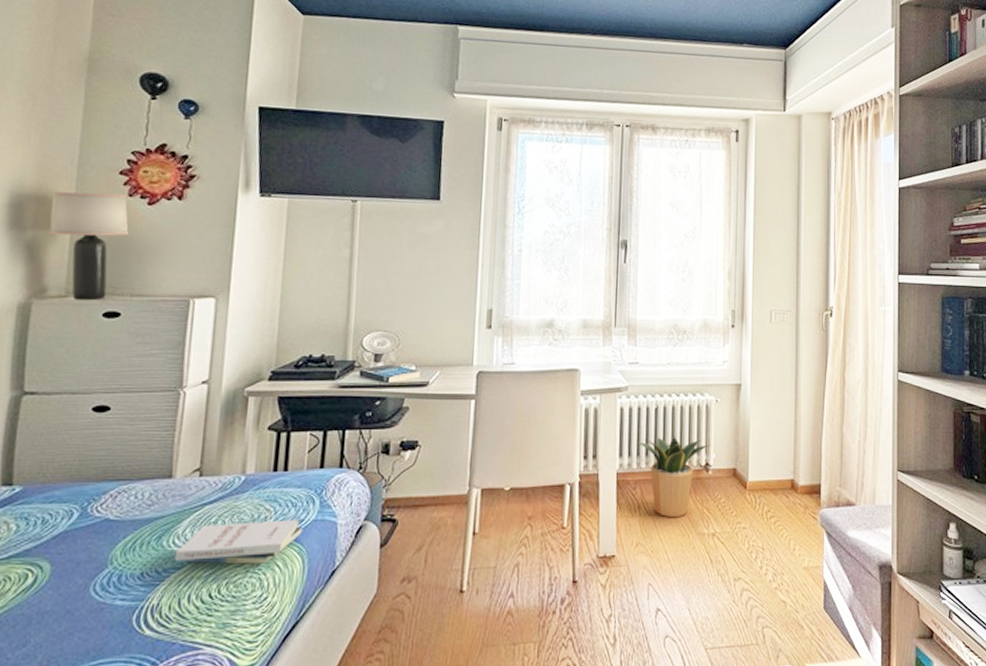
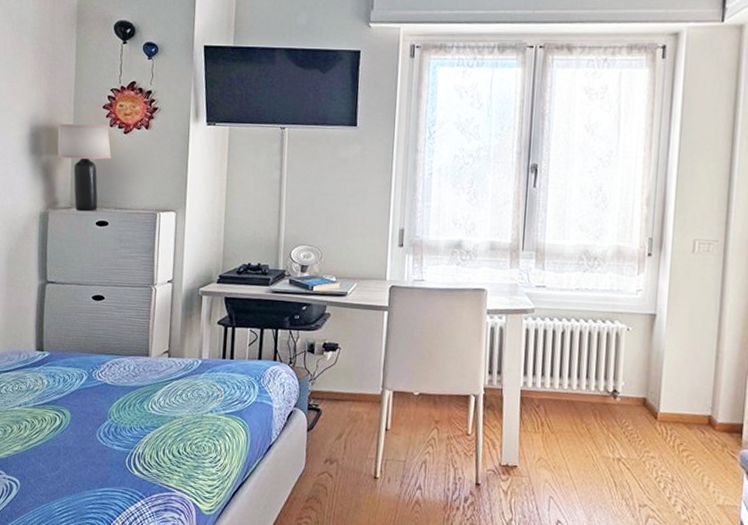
books: present [174,520,303,564] -> none [152,396,246,433]
potted plant: present [637,436,711,518] -> none [542,360,620,439]

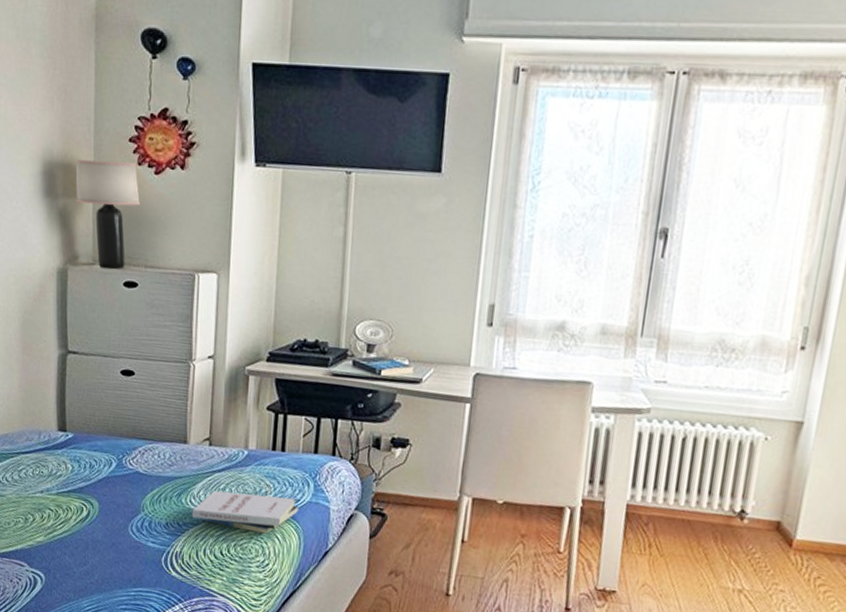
books: none [152,396,246,433] -> present [191,490,299,534]

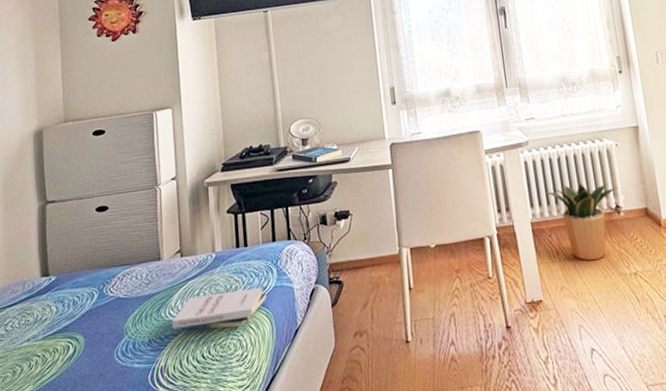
table lamp: present [75,158,141,270] -> none [45,36,103,125]
potted plant: none [655,471,751,565] -> present [545,182,618,261]

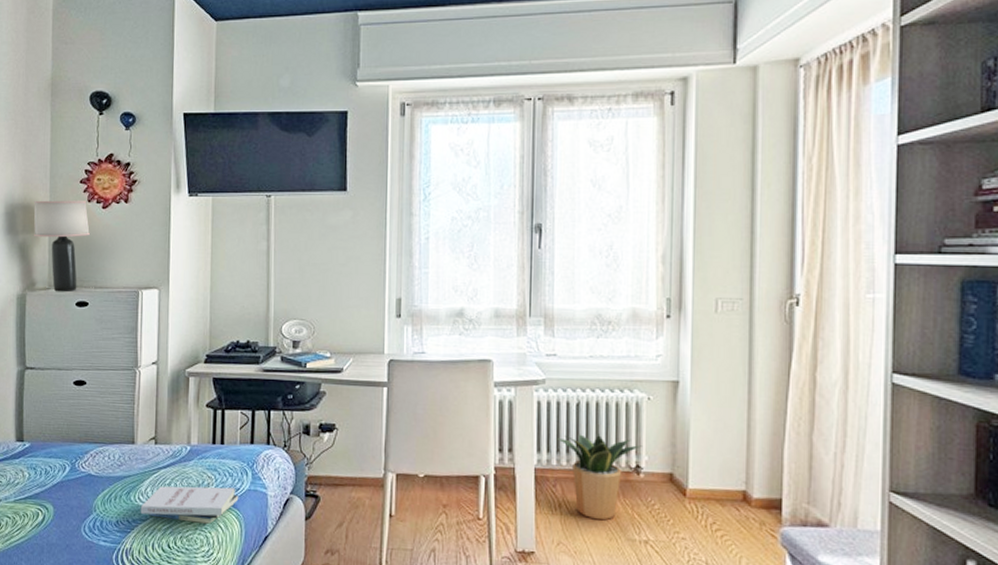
table lamp: none [45,36,103,125] -> present [34,200,91,293]

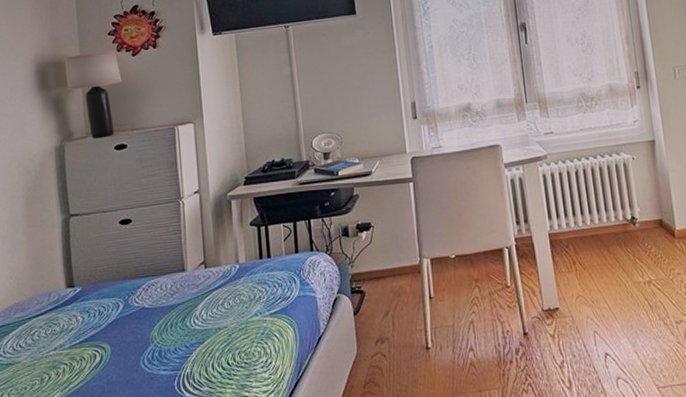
books: present [140,486,239,524] -> none [196,297,290,338]
potted plant: present [556,433,642,521] -> none [563,195,634,270]

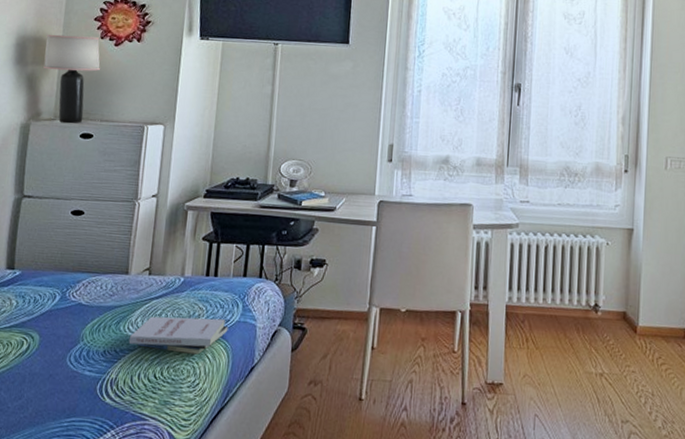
books: none [196,297,290,338] -> present [128,316,229,355]

